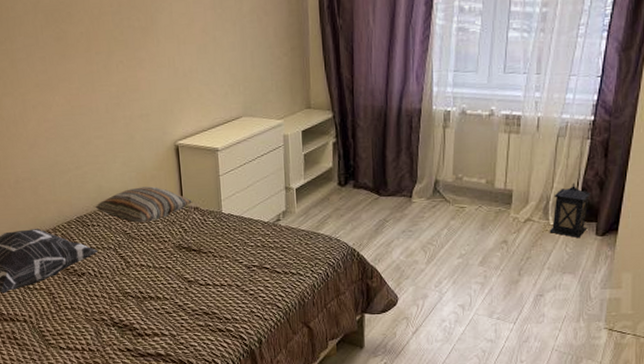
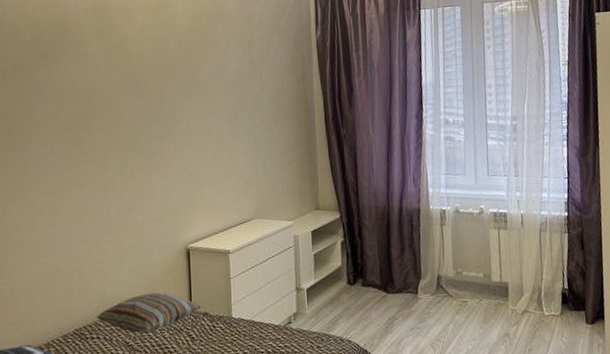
lantern: present [549,183,591,239] -> none [544,274,577,328]

